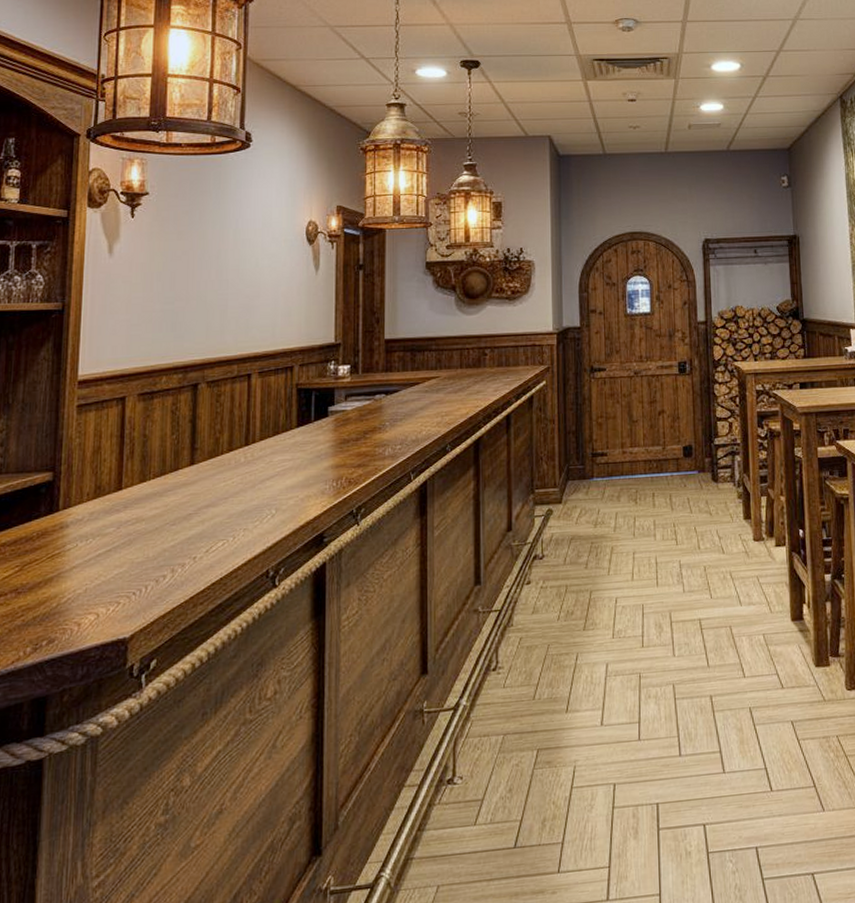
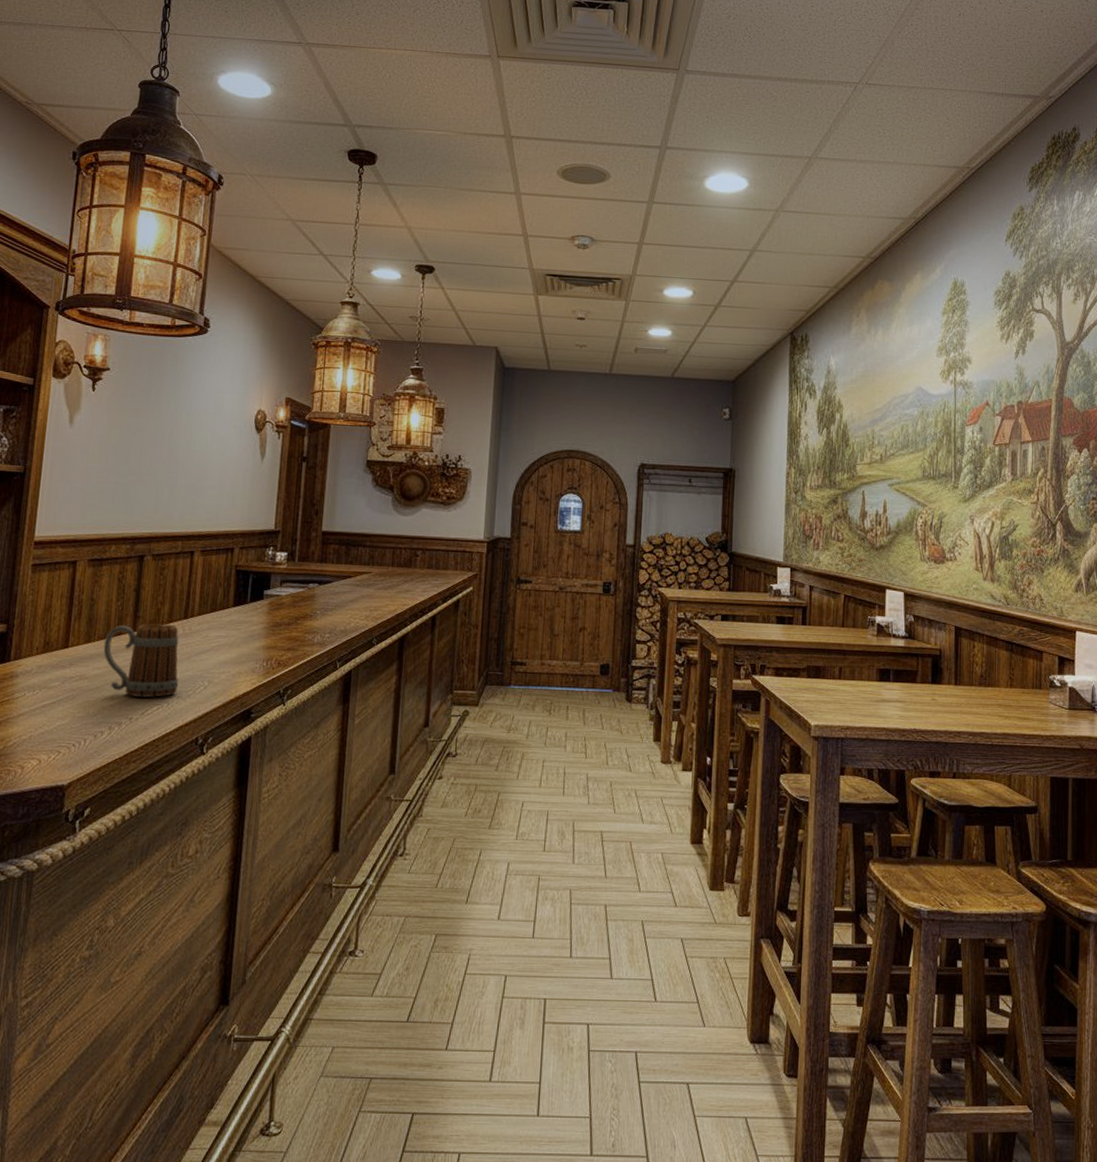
beer mug: none [160,453,244,535] -> present [103,623,179,698]

